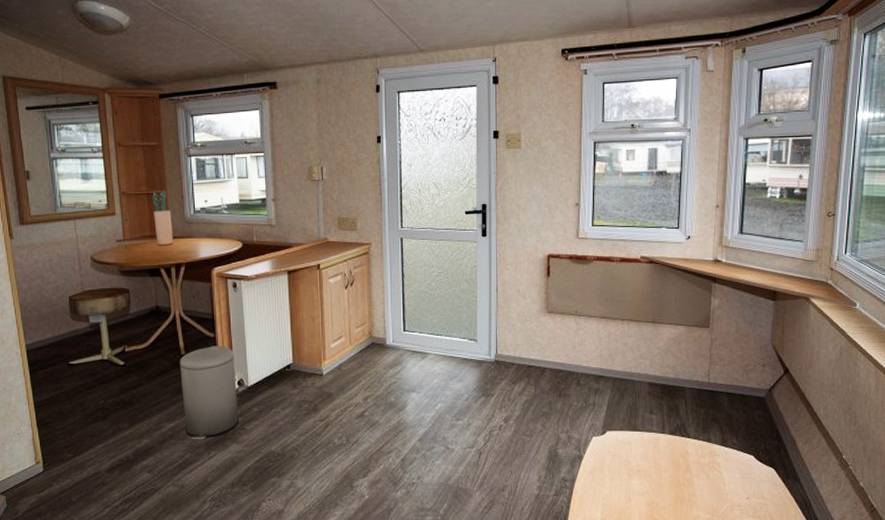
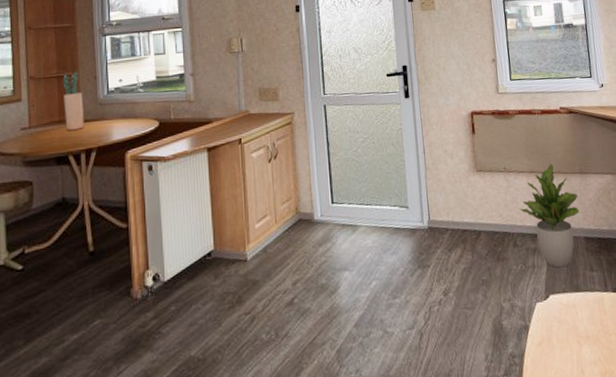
pedal bin: present [180,345,239,440] -> none [87,236,154,353]
potted plant: none [586,311,648,408] -> present [518,163,580,268]

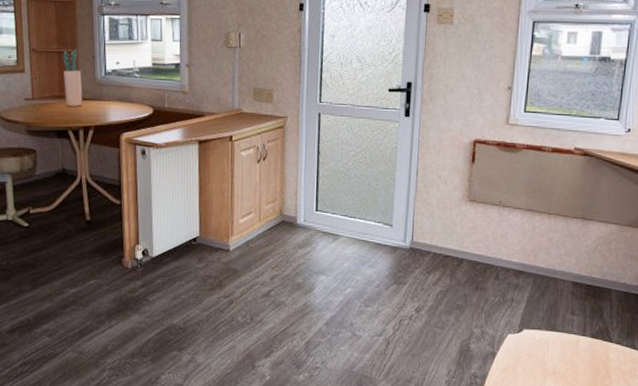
potted plant: present [518,163,580,268] -> none [507,204,575,307]

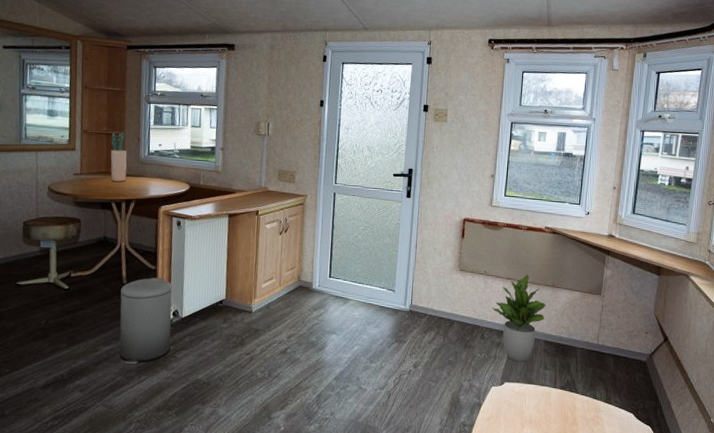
pedal bin: none [84,213,142,308] -> present [119,277,173,365]
potted plant: none [507,204,575,307] -> present [491,274,547,362]

